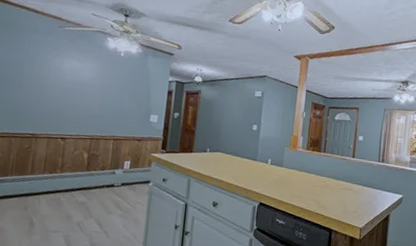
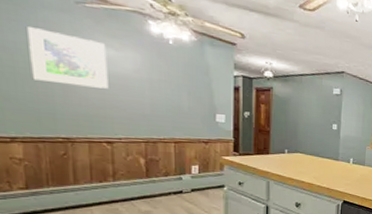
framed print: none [18,46,74,93] -> present [27,27,109,89]

